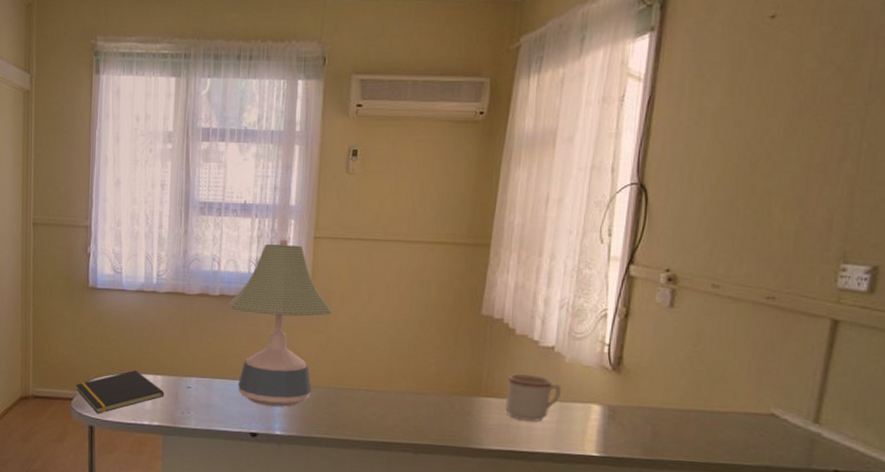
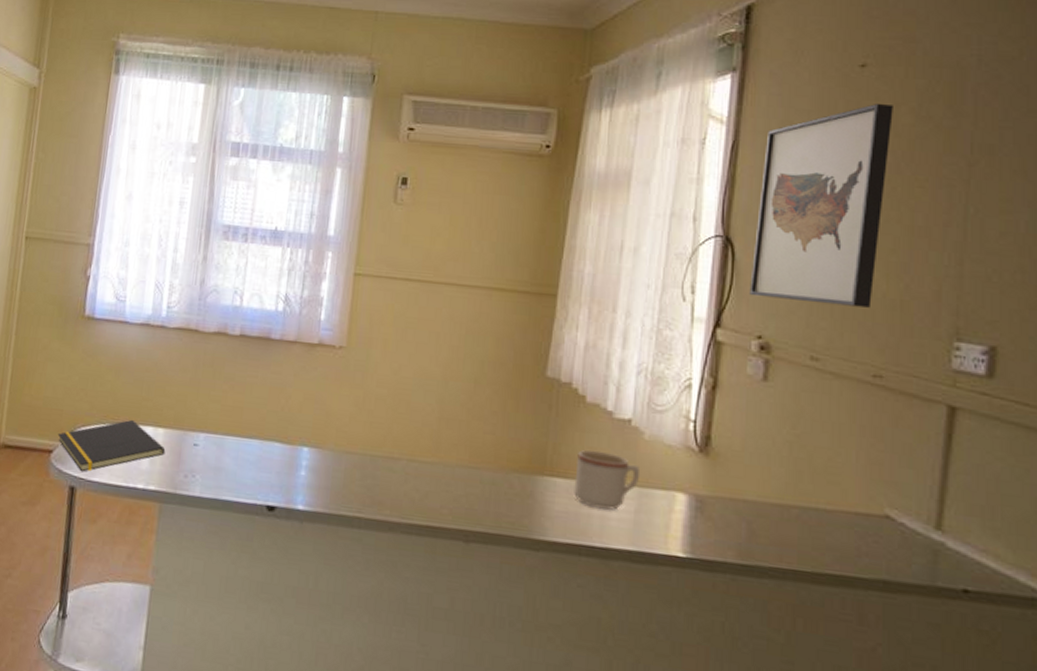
desk lamp: present [229,239,332,407] -> none [250,273,372,476]
wall art: none [660,52,799,239] -> present [749,104,893,308]

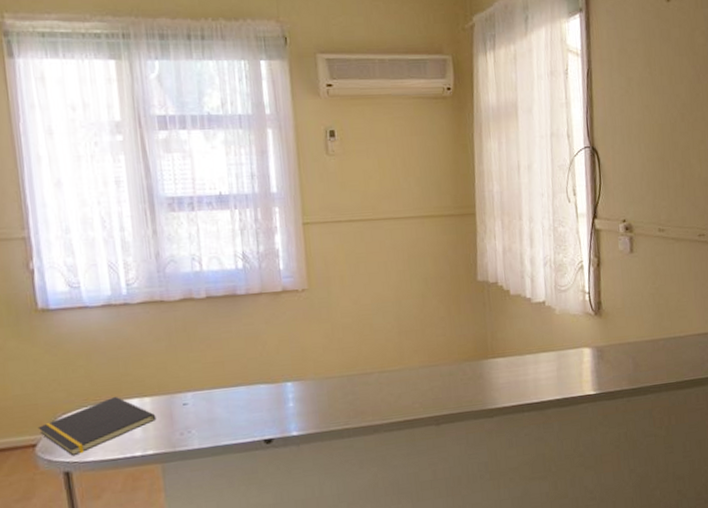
mug: present [574,450,639,510] -> none [510,330,557,375]
wall art: present [749,104,893,308] -> none [610,30,693,191]

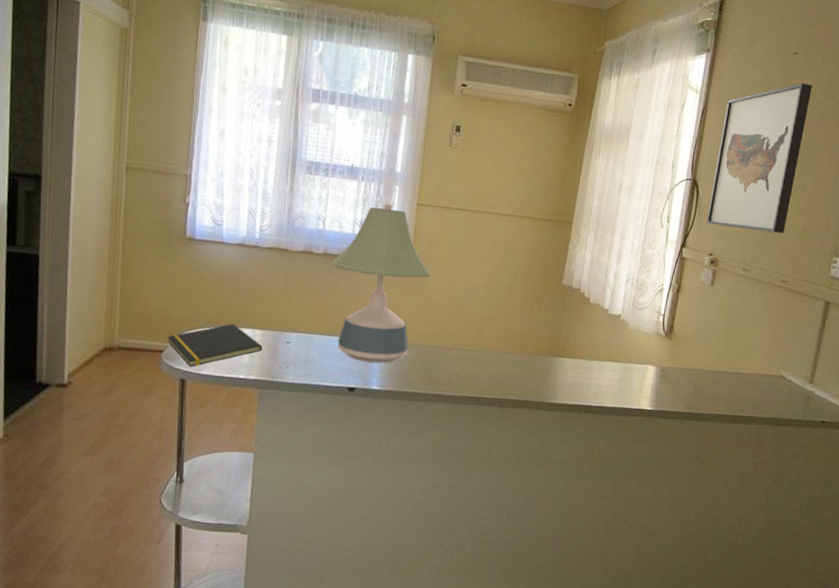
desk lamp: none [218,228,333,408] -> present [332,203,431,363]
wall art: none [610,30,693,191] -> present [706,83,812,233]

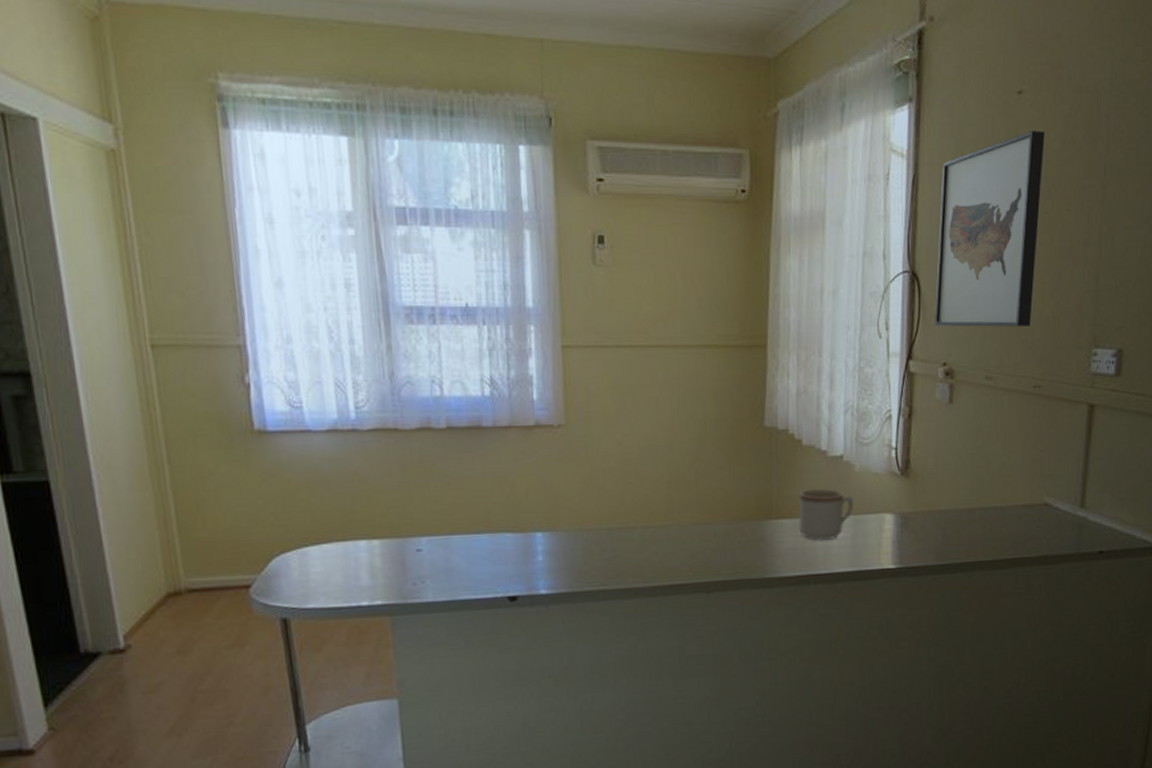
notepad: present [167,323,263,367] -> none [252,536,386,602]
desk lamp: present [332,203,431,363] -> none [460,350,594,561]
mug: none [578,338,624,380] -> present [798,489,853,541]

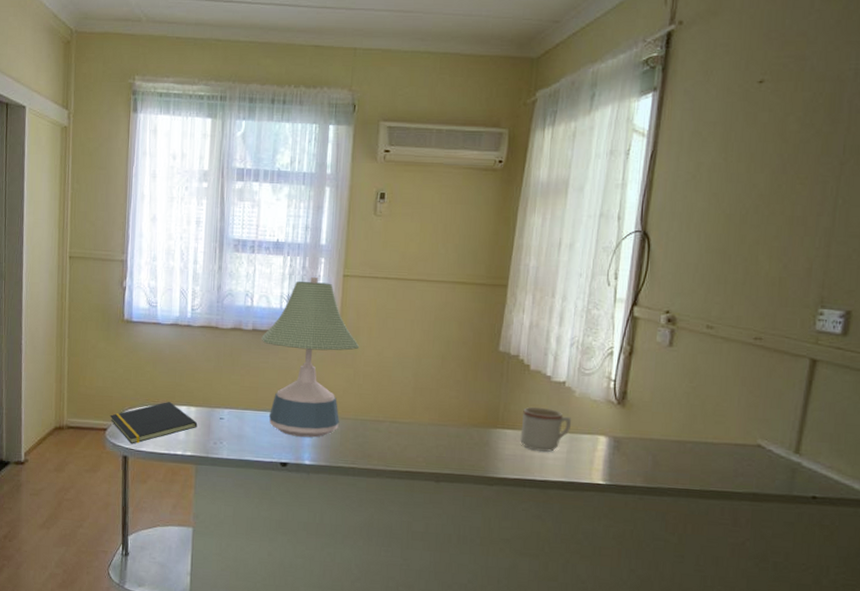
notepad: none [252,536,386,602] -> present [110,401,198,444]
desk lamp: none [460,350,594,561] -> present [261,276,360,438]
wall art: present [934,131,1045,327] -> none [661,115,783,284]

